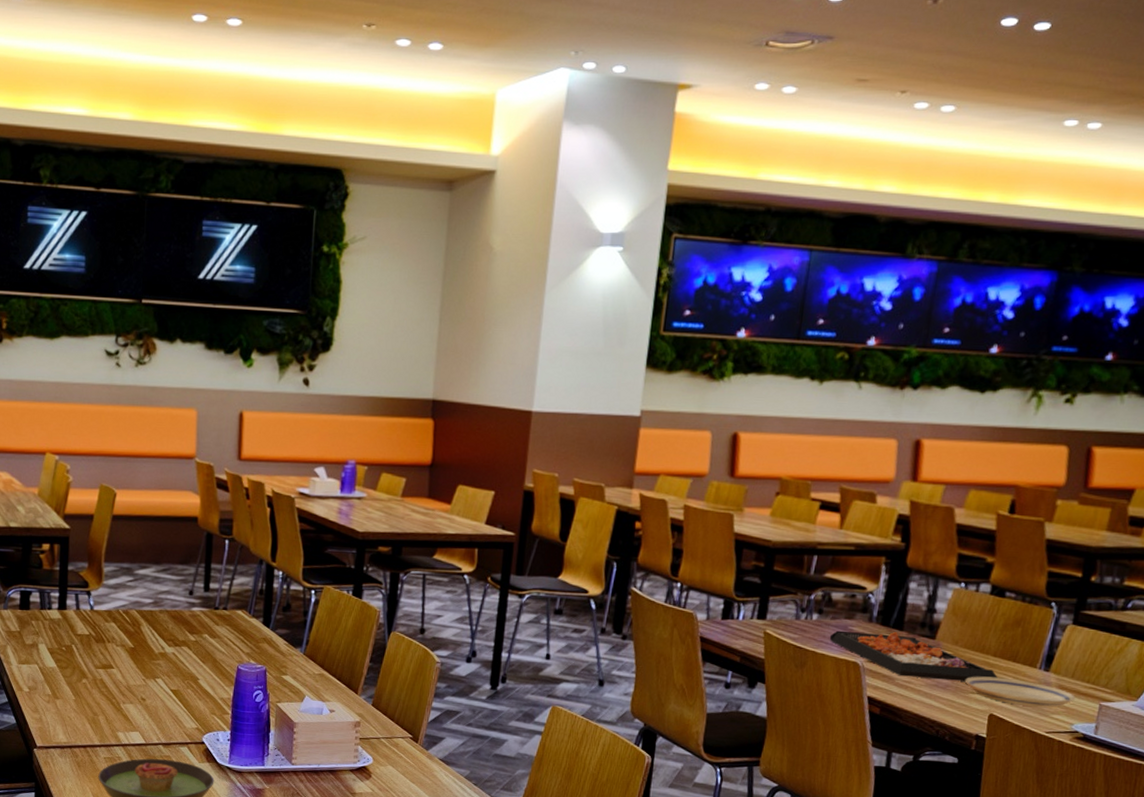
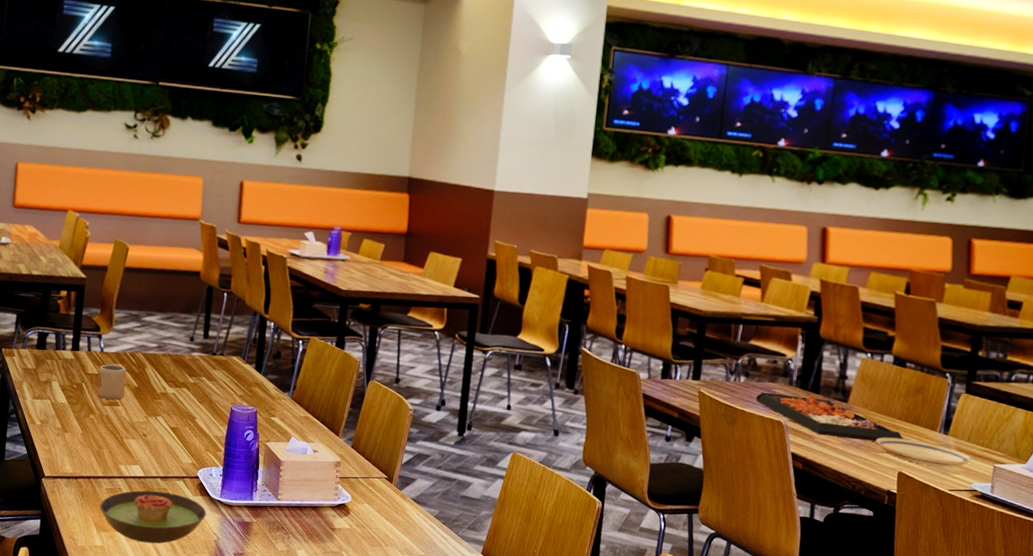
cup: none [89,623,120,662] -> present [97,364,126,400]

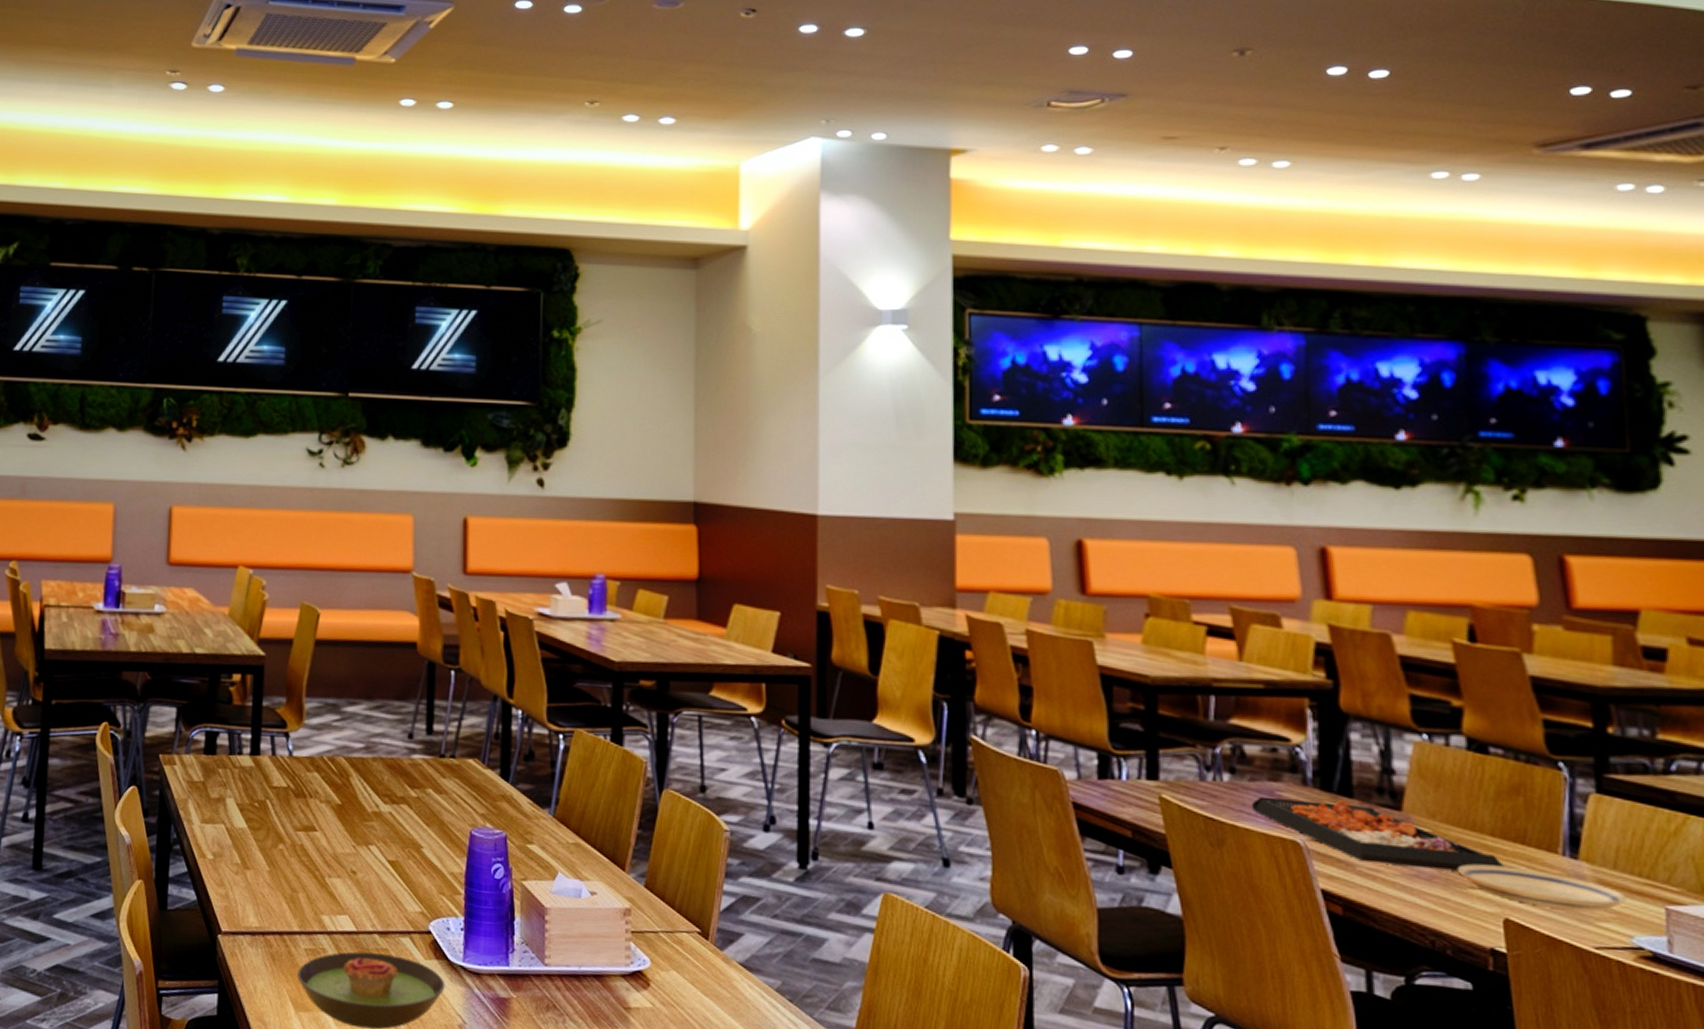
cup: present [97,364,126,400] -> none [287,773,324,823]

